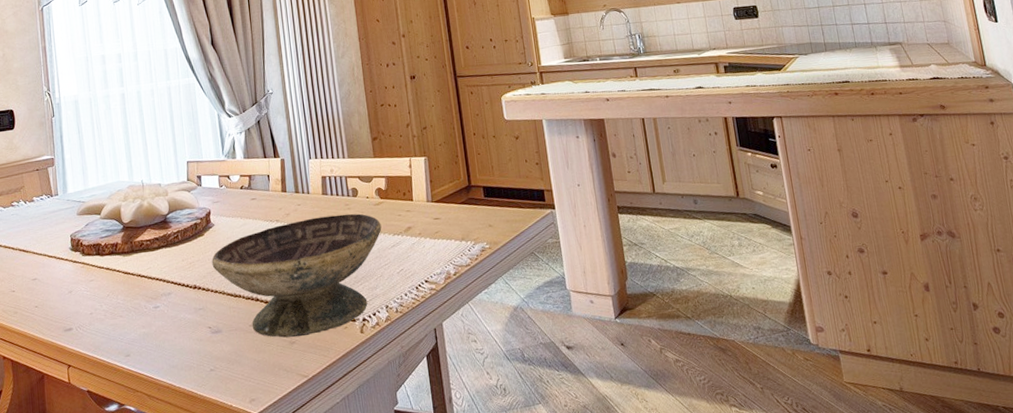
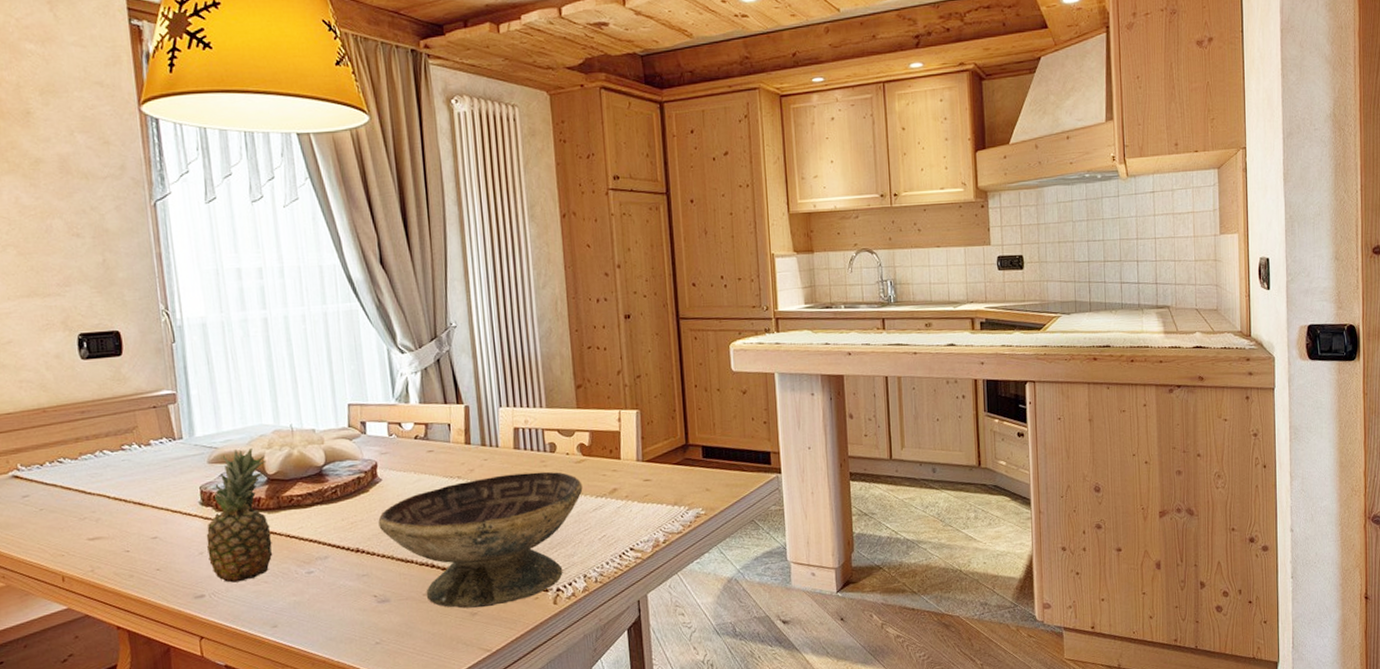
fruit: none [74,201,127,317] -> present [206,448,273,583]

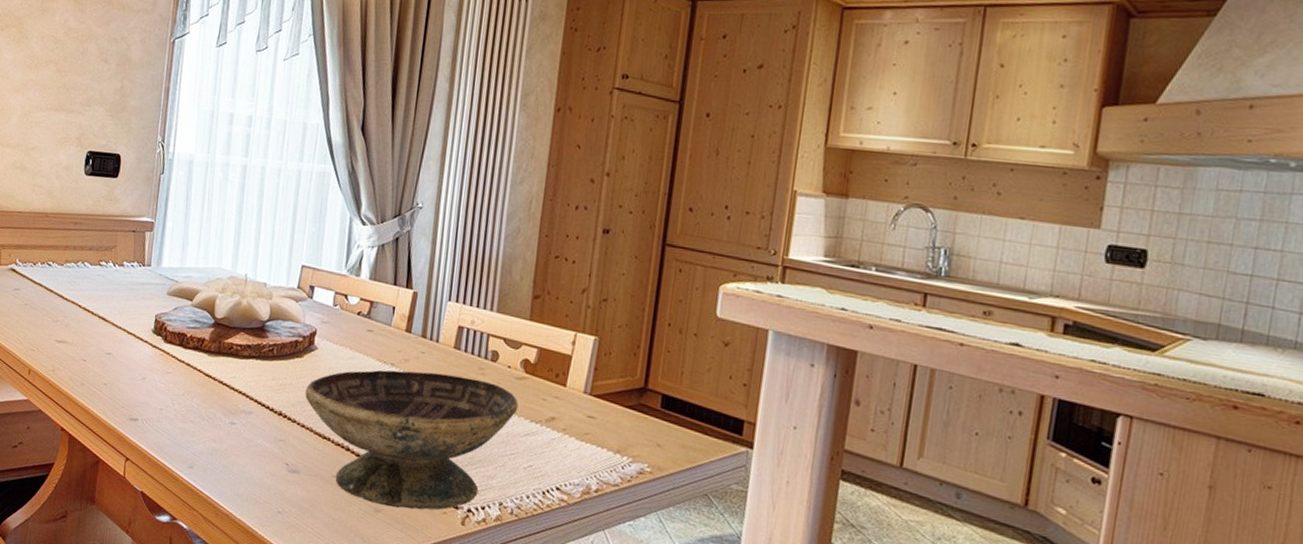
fruit: present [206,448,273,583] -> none [148,287,218,416]

